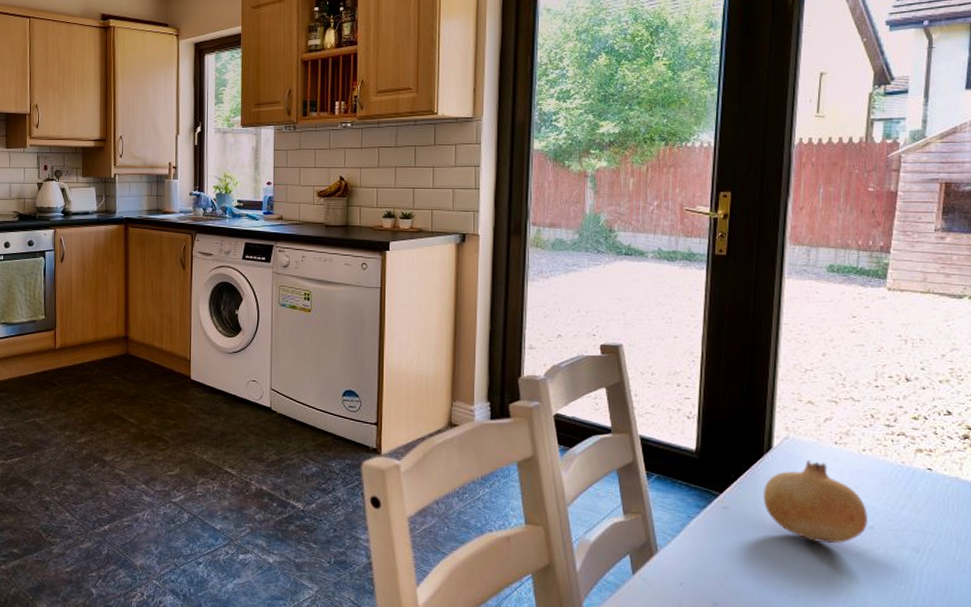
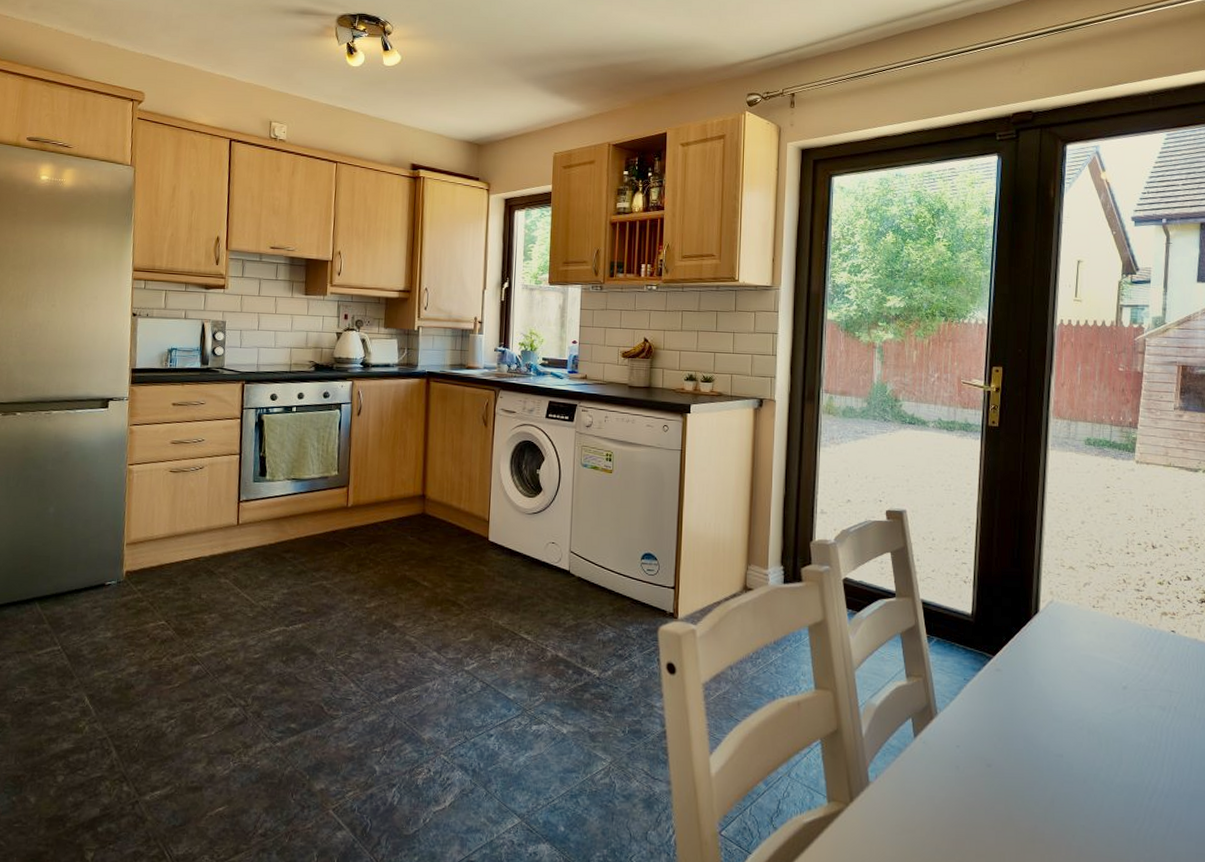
fruit: present [764,460,868,544] -> none [1032,623,1122,704]

